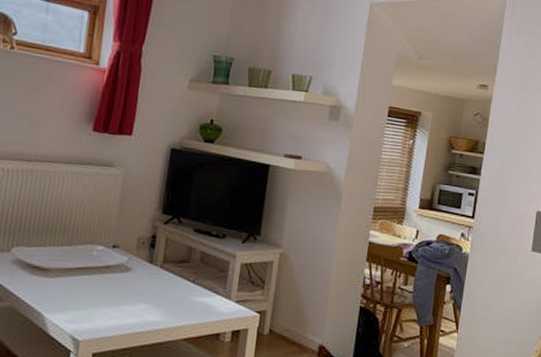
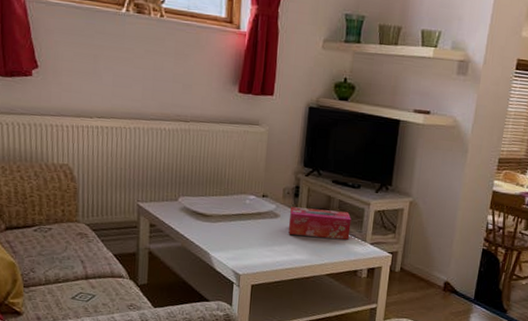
tissue box: none [141,259,215,297] -> present [288,207,352,240]

